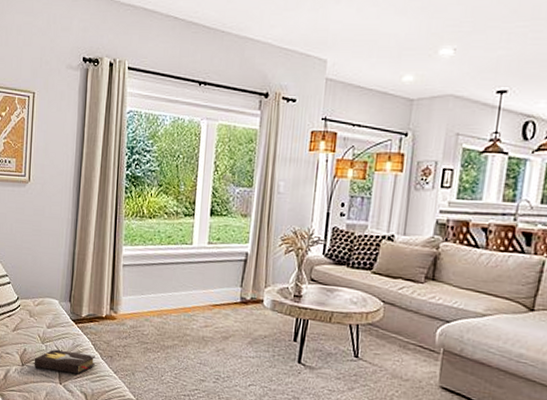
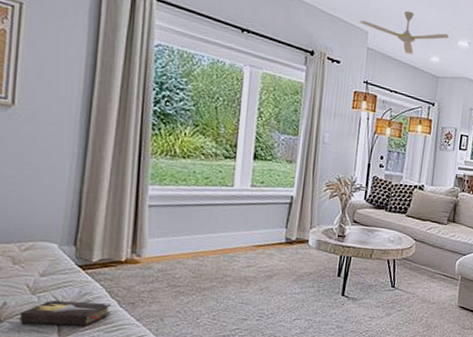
ceiling fan: none [316,25,426,78] -> present [359,10,449,55]

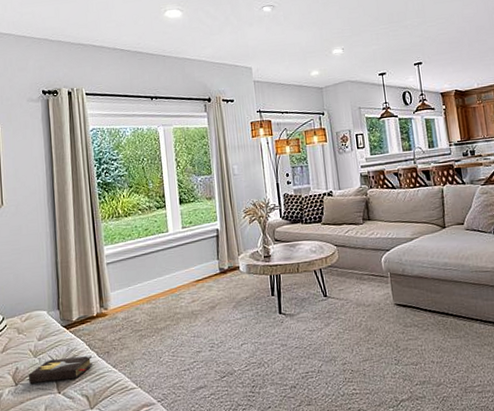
ceiling fan: present [359,10,449,55] -> none [242,38,323,76]

